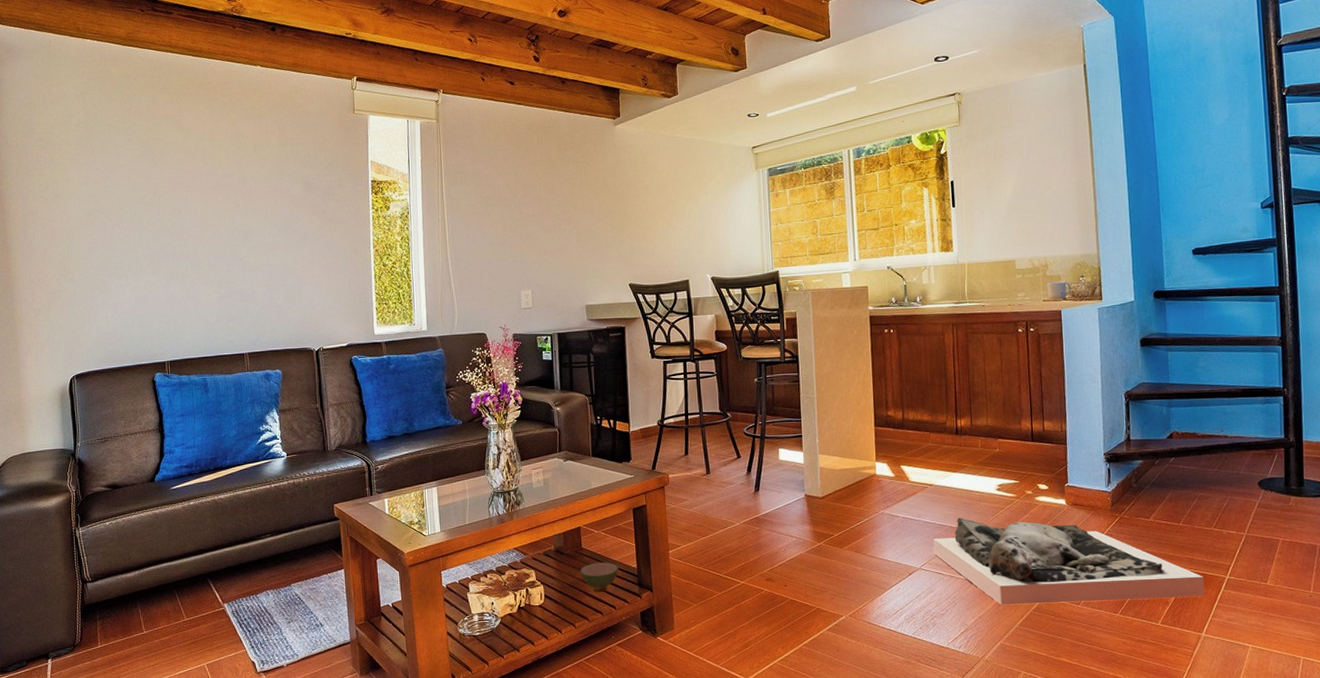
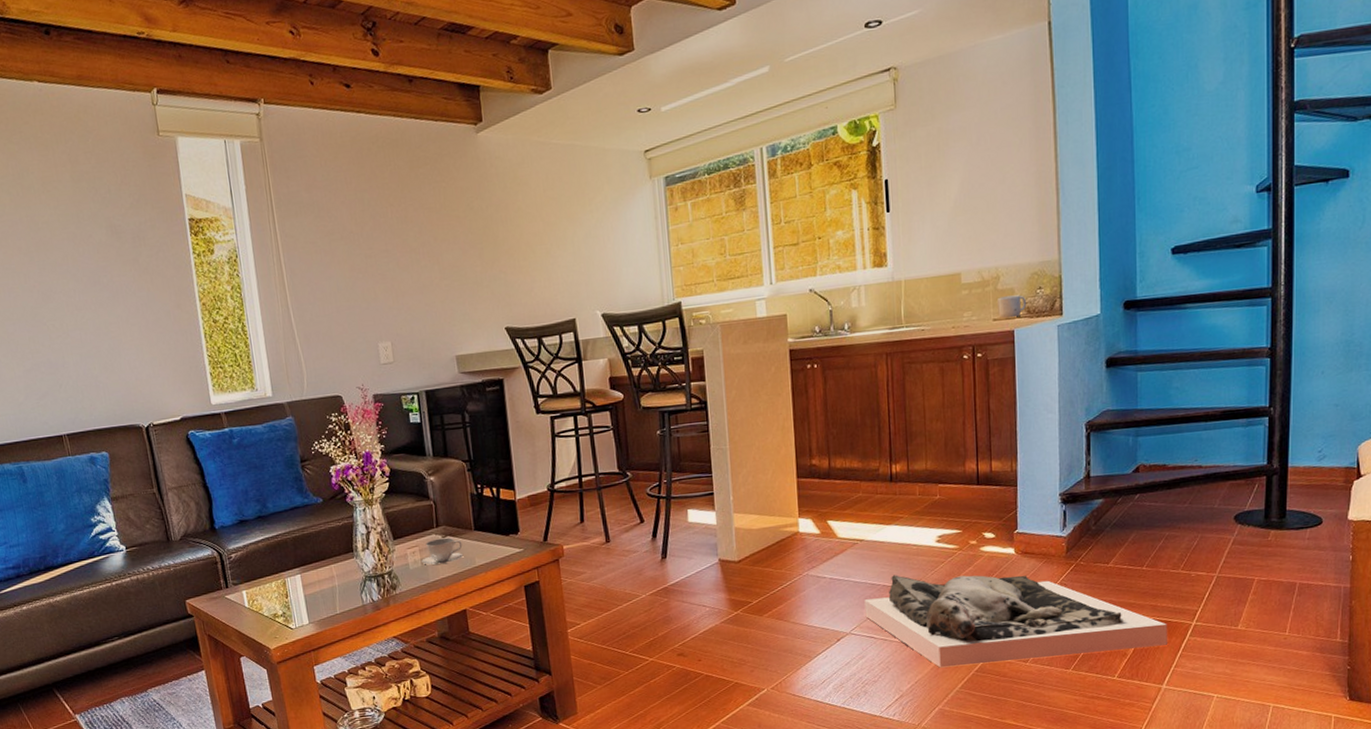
teacup: none [544,461,581,486] -> present [421,537,464,565]
bowl: present [579,562,619,592] -> none [468,646,513,679]

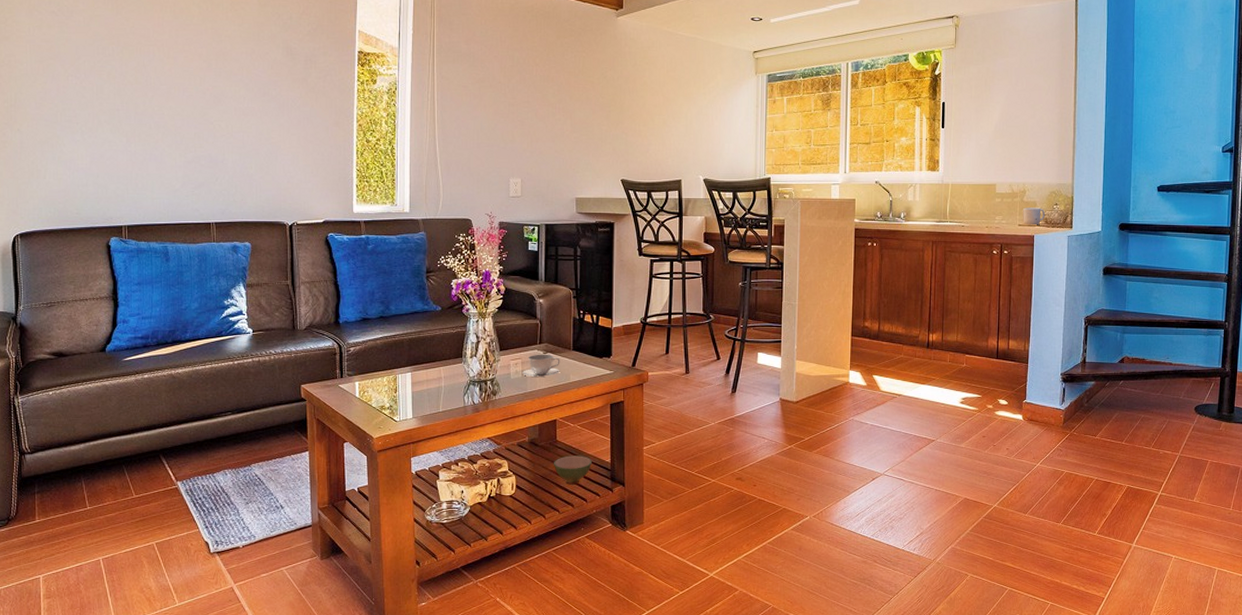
bowl: none [468,646,513,679] -> present [553,456,593,485]
dog bed: present [864,575,1169,668] -> none [897,427,1139,512]

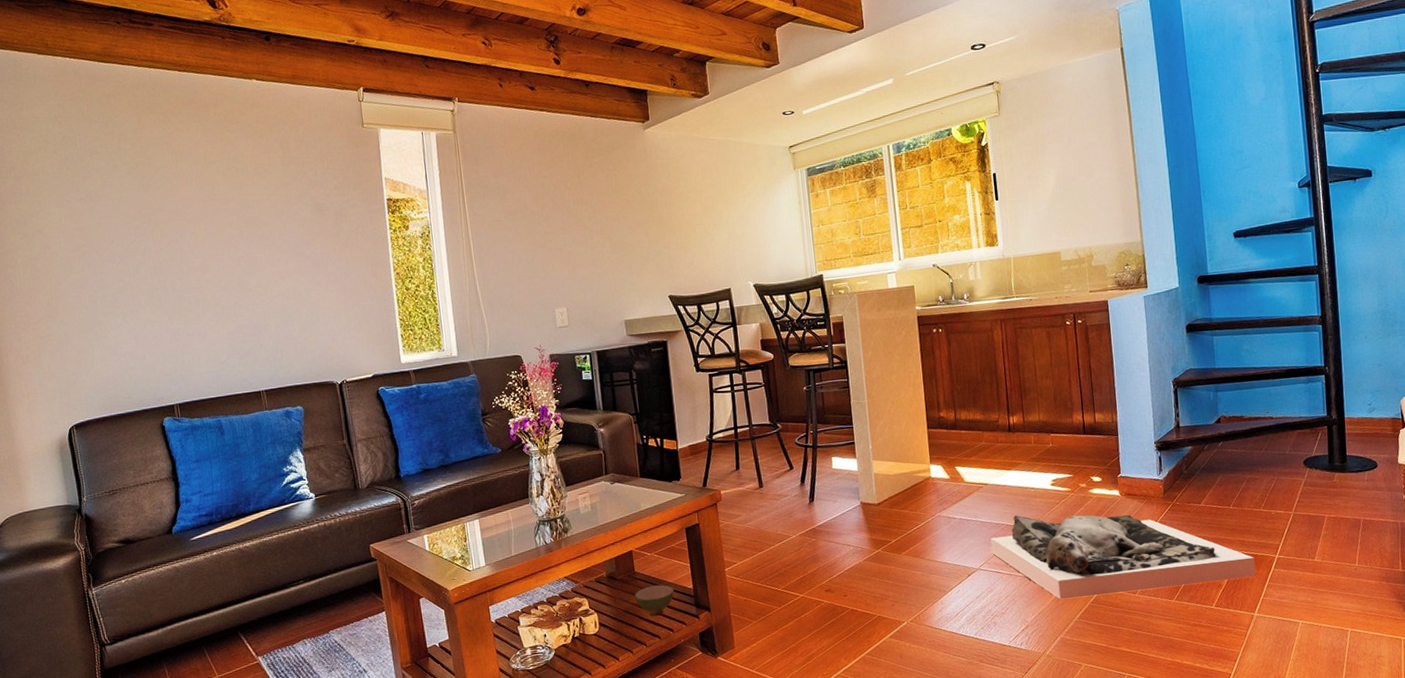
teacup: present [522,354,560,378] -> none [591,484,630,510]
dog bed: none [897,427,1139,512] -> present [990,515,1257,600]
mug: present [1023,207,1045,225] -> none [1092,270,1117,291]

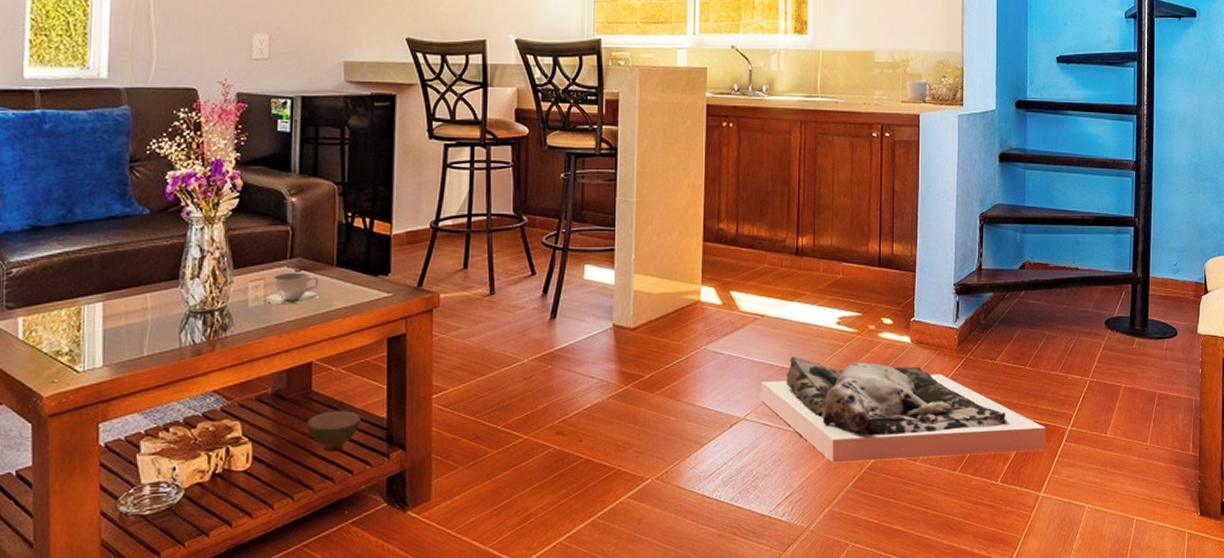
teacup: none [591,484,630,510] -> present [265,272,319,305]
mug: none [1092,270,1117,291] -> present [906,80,931,102]

